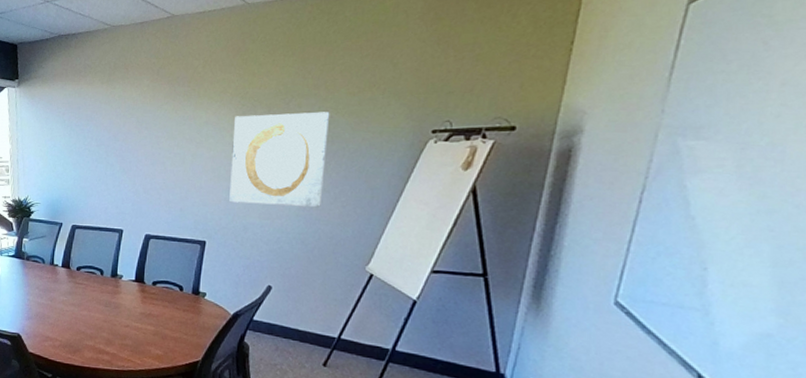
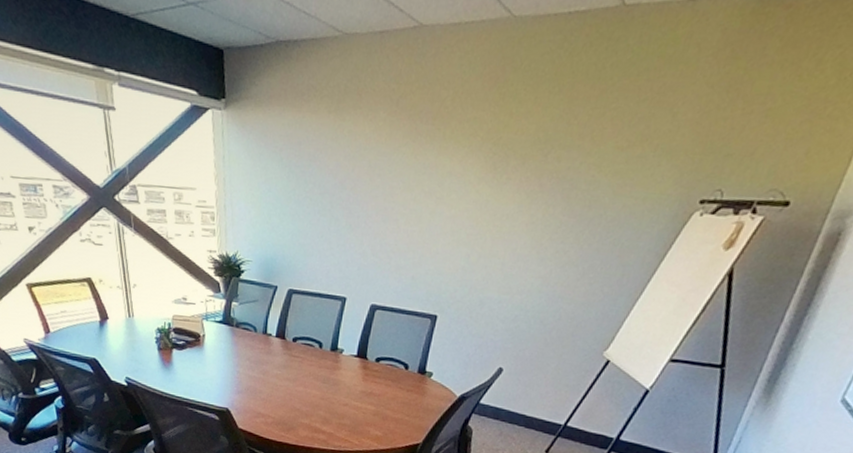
wall art: present [229,112,330,208] -> none [467,167,592,284]

